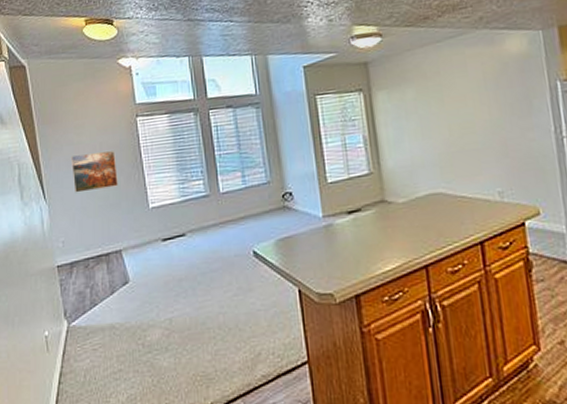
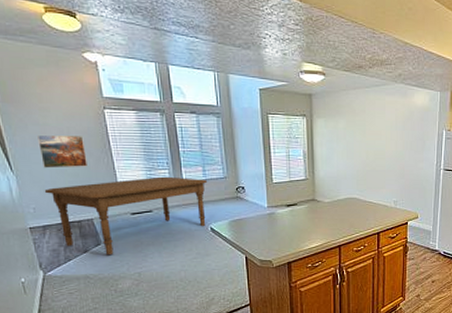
dining table: none [74,187,248,297] -> present [44,176,207,256]

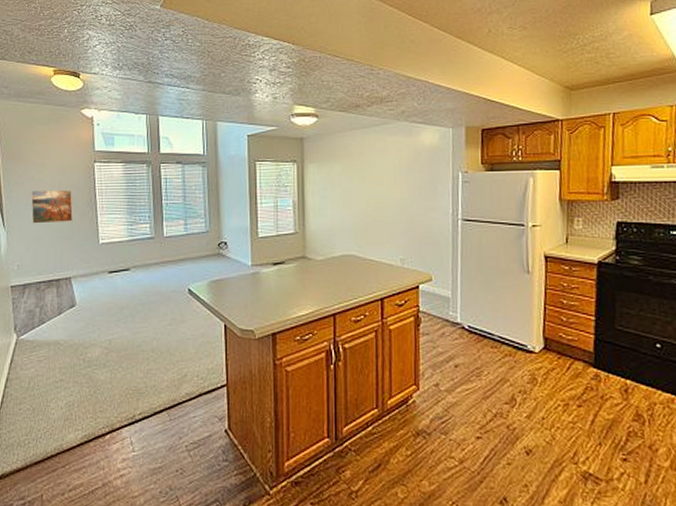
dining table: present [44,176,207,256] -> none [29,231,188,319]

